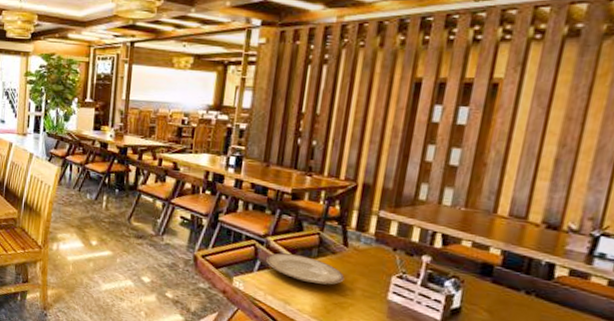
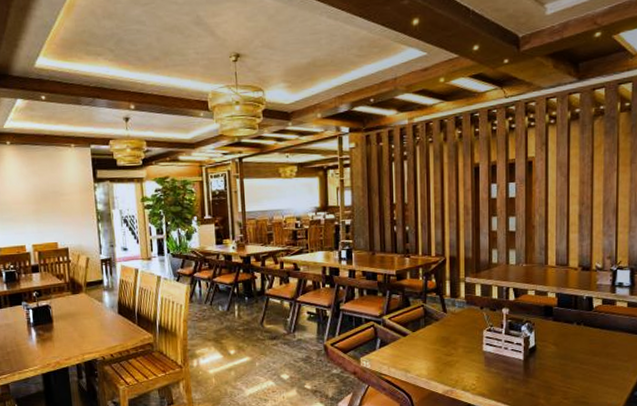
plate: present [266,252,345,285] -> none [385,327,449,350]

